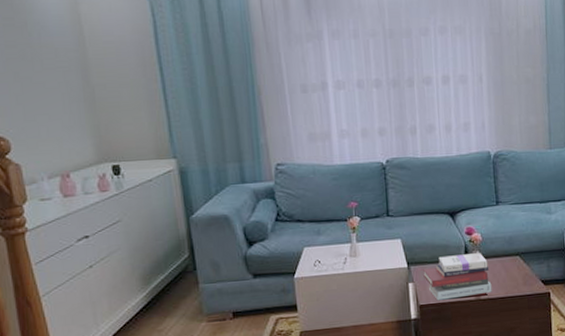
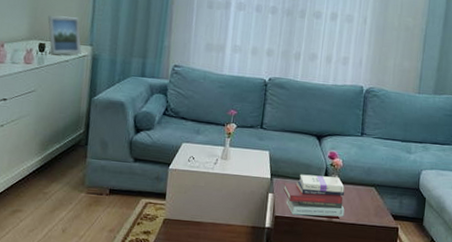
picture frame: none [115,129,165,176] -> present [48,16,82,55]

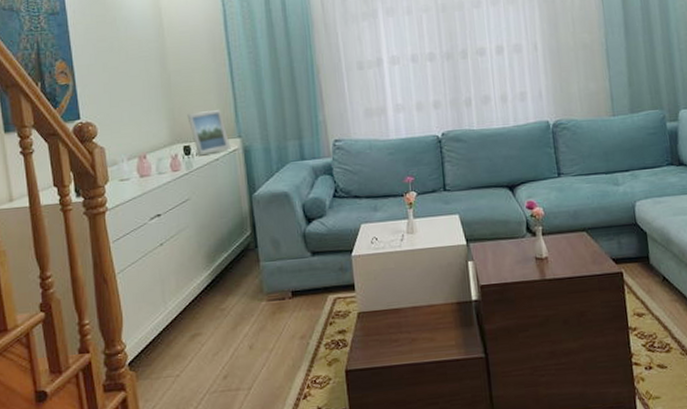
books: present [283,174,345,219] -> none [483,228,558,280]

